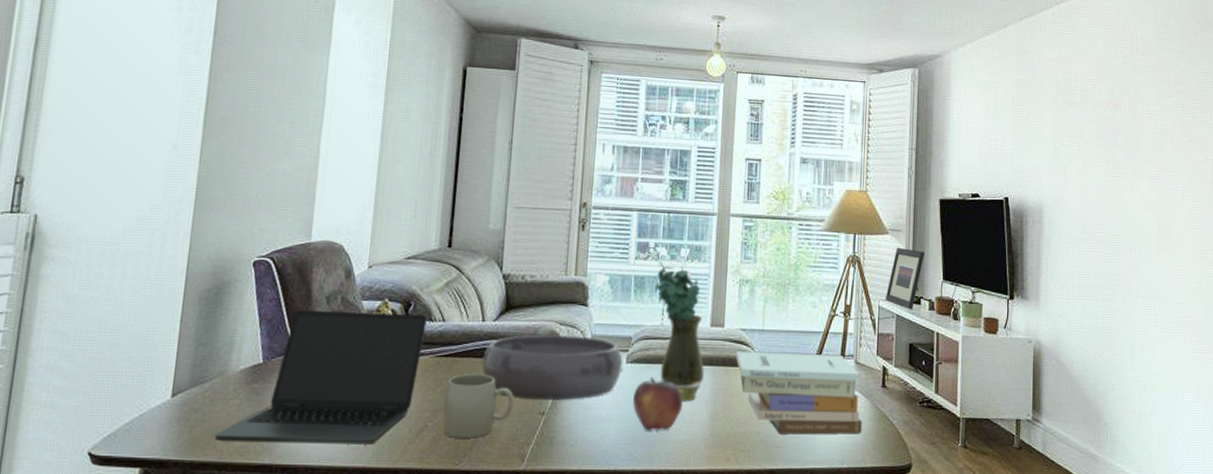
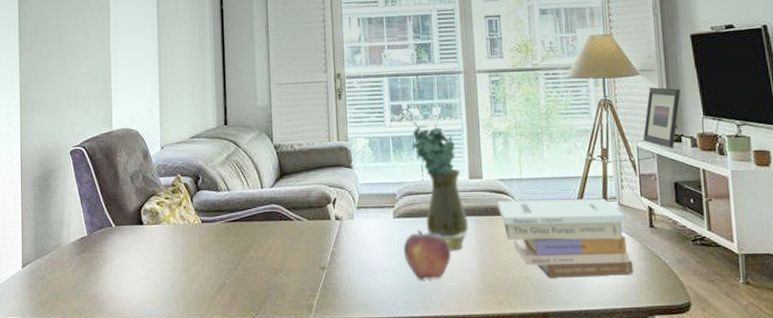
laptop: present [214,309,427,445] -> none [58,186,215,303]
mug: present [442,374,515,438] -> none [236,235,298,293]
bowl: present [482,334,623,400] -> none [265,196,391,255]

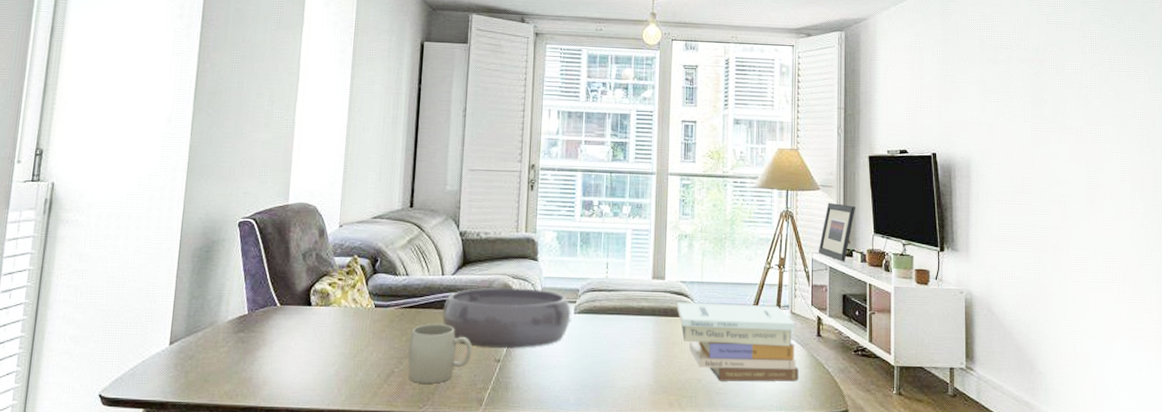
mug: none [236,235,298,293] -> present [407,324,473,384]
bowl: none [265,196,391,255] -> present [442,287,571,348]
fruit: present [403,229,451,279] -> none [580,326,628,377]
vase: present [412,122,468,251] -> none [599,219,647,350]

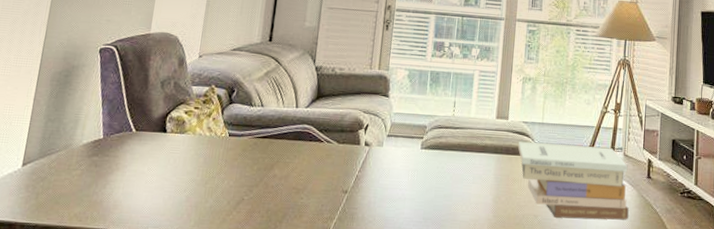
mug: present [407,324,473,384] -> none [257,154,322,212]
bowl: present [442,287,571,348] -> none [293,121,418,180]
picture frame: present [818,202,855,262] -> none [651,53,687,109]

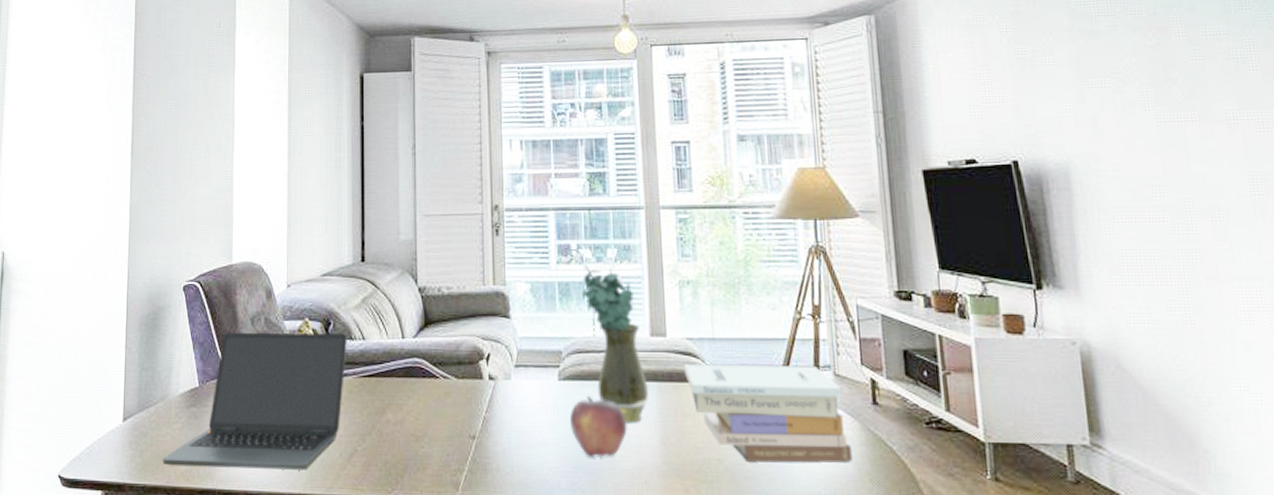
laptop: none [57,92,248,215] -> present [162,332,347,470]
fruit: none [425,162,470,211] -> present [569,395,627,457]
vase: none [448,60,490,185] -> present [582,265,649,423]

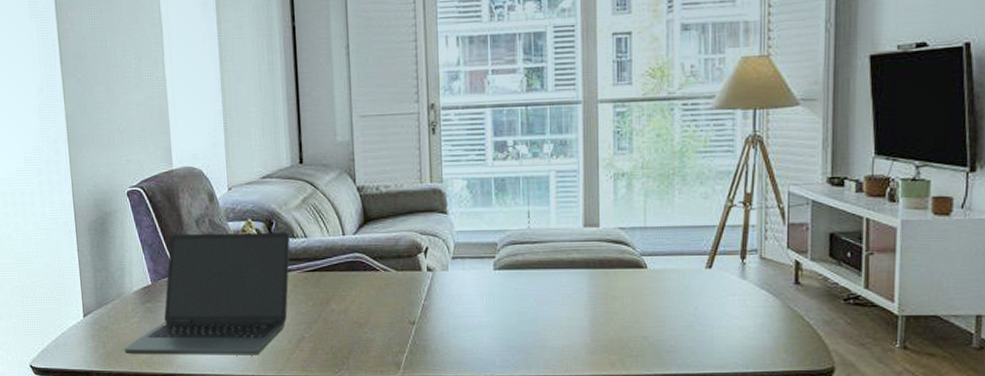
fruit: present [569,395,627,457] -> none [504,283,559,337]
vase: present [582,265,649,423] -> none [518,161,580,307]
books: present [683,363,852,463] -> none [614,251,770,338]

